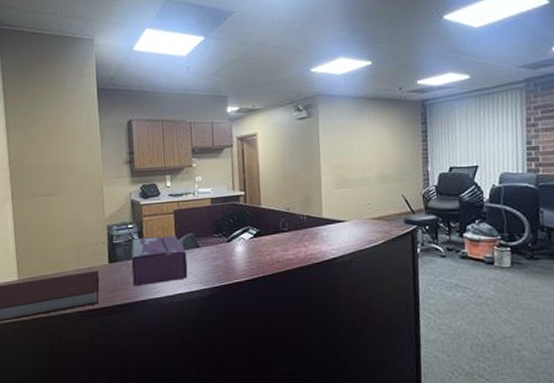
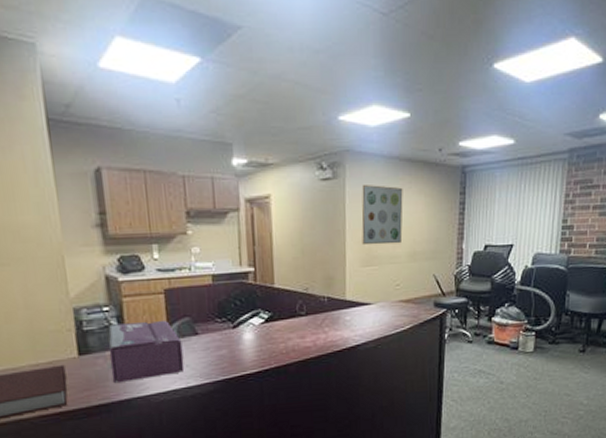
wall art: none [332,120,371,171] -> present [361,185,403,246]

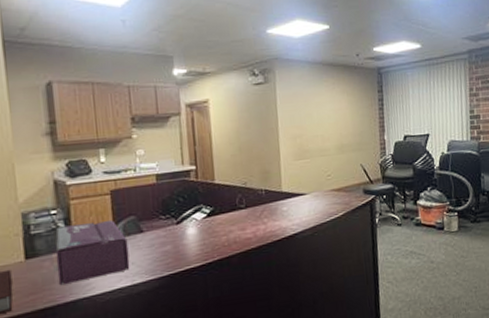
wall art: present [361,185,403,246] -> none [291,87,330,141]

